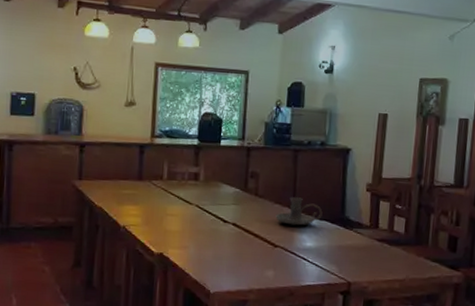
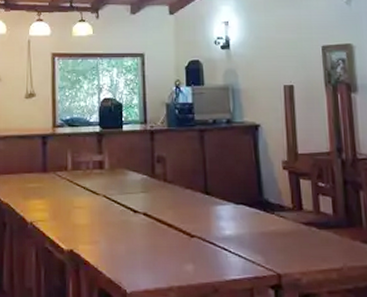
candle holder: present [275,197,323,226] -> none [188,181,239,212]

